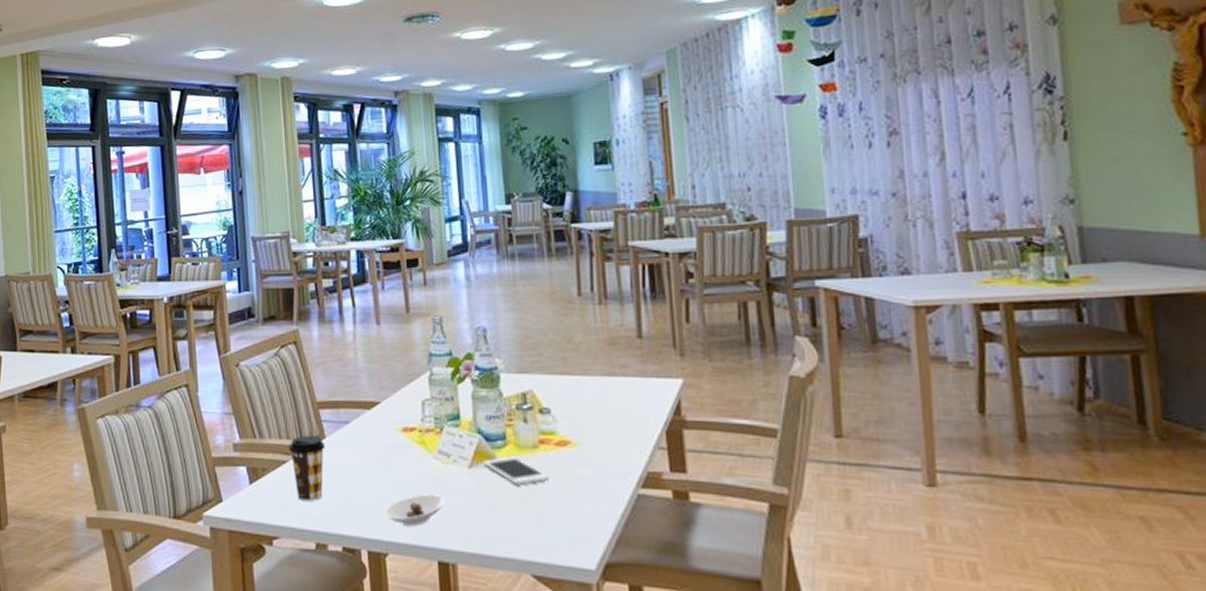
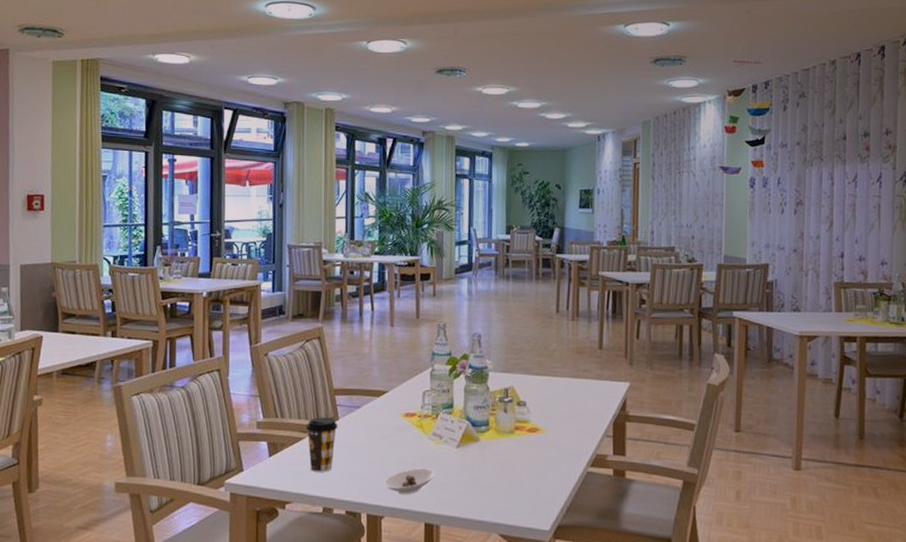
cell phone: present [483,456,550,485] -> none [468,439,521,462]

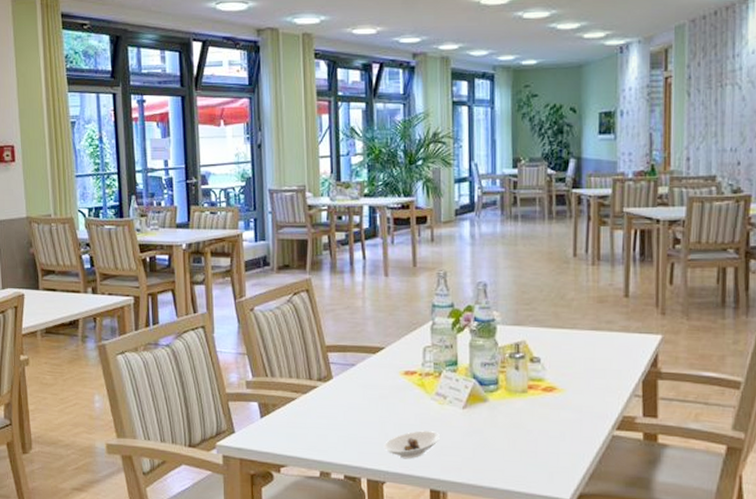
coffee cup: present [306,417,338,472] -> none [298,376,332,434]

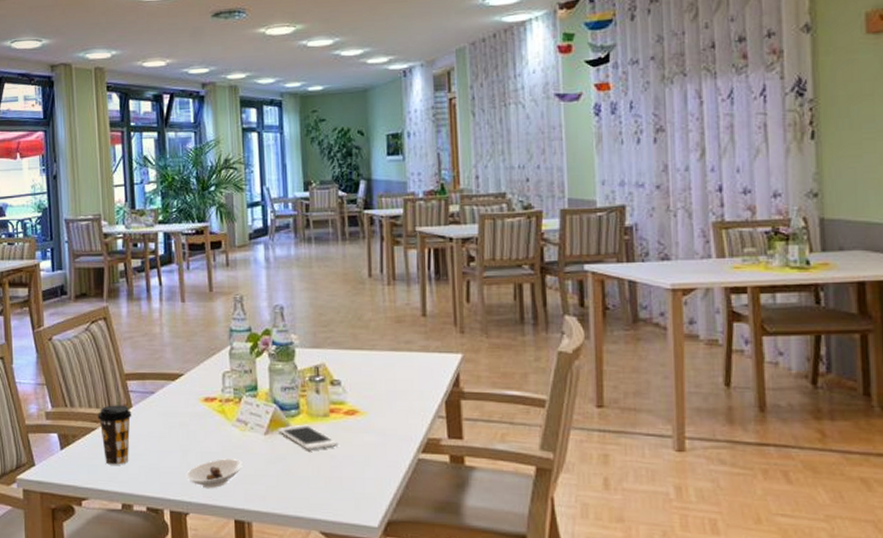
coffee cup: none [298,376,332,434] -> present [97,405,132,465]
cell phone: none [476,399,535,425] -> present [278,424,339,450]

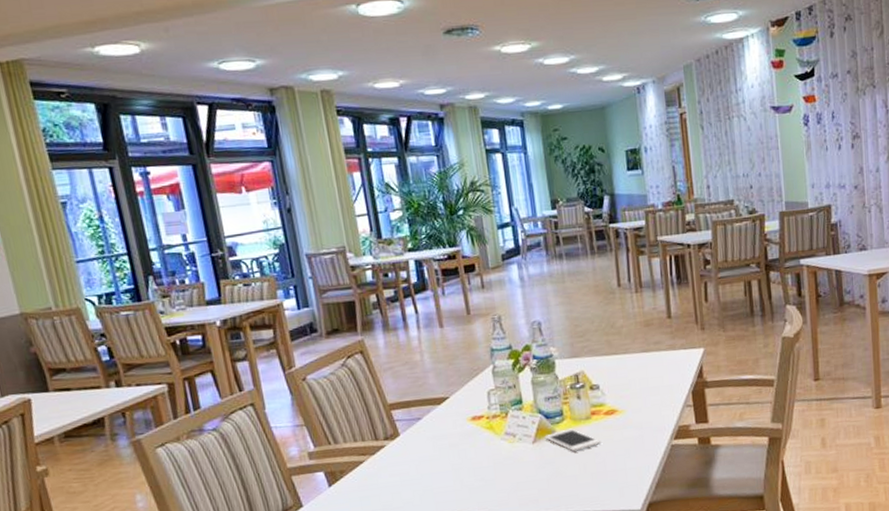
coffee cup: present [97,405,132,465] -> none [364,434,402,494]
saucer: present [185,459,242,489] -> none [460,469,514,501]

